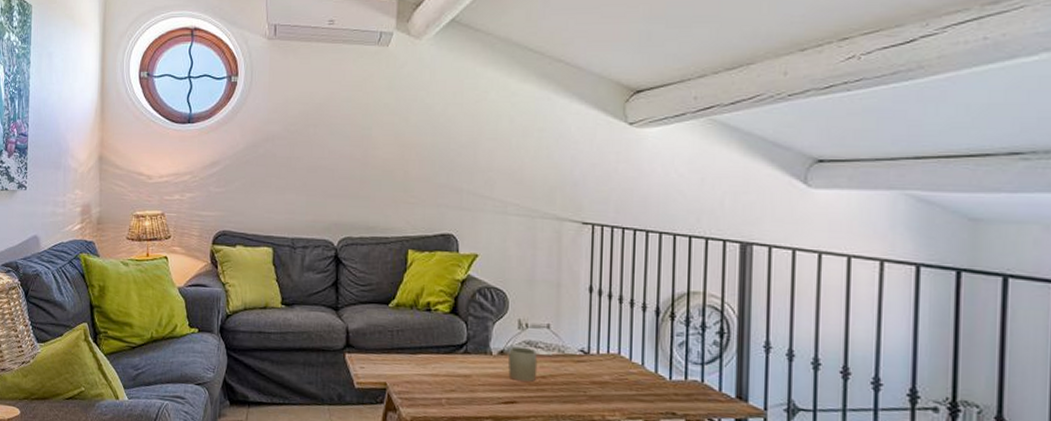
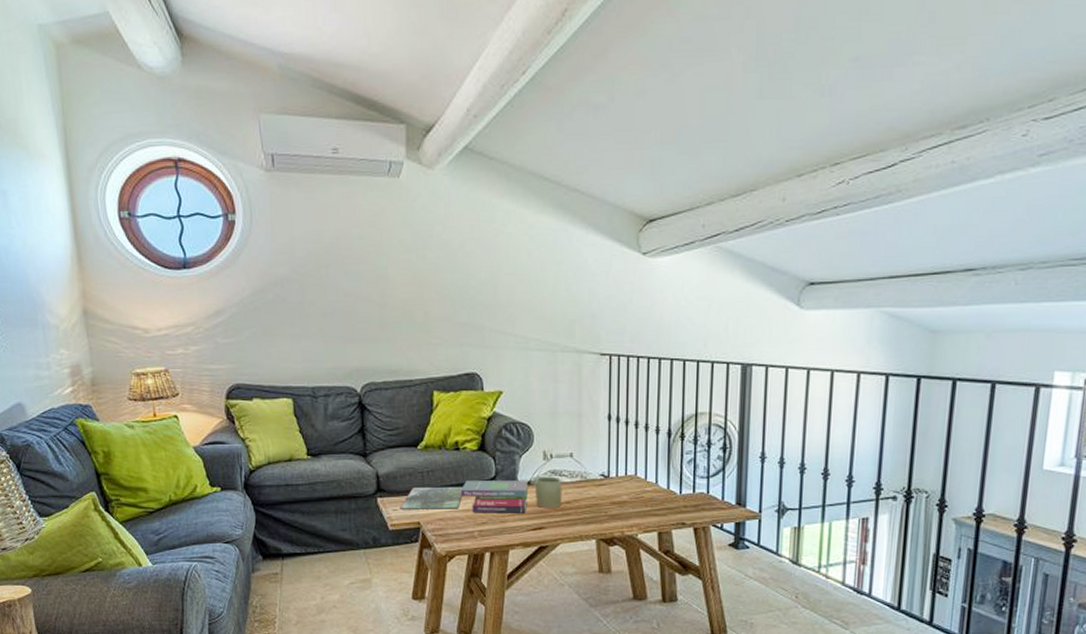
magazine: none [367,346,433,373] -> present [400,486,463,509]
books: none [429,344,501,384] -> present [460,481,529,513]

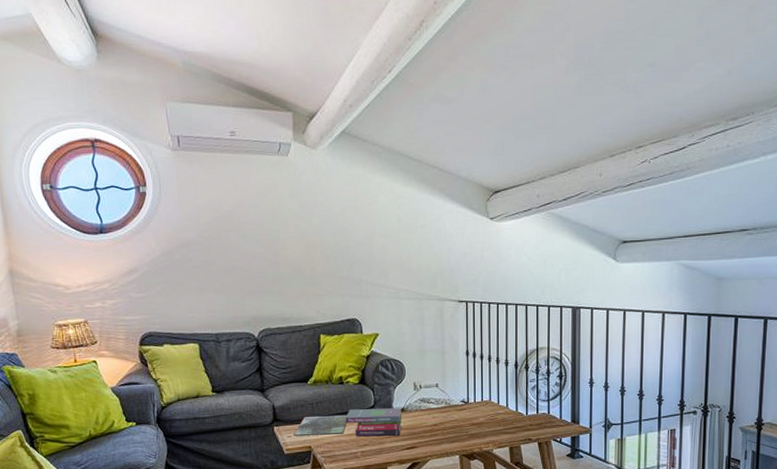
mug: present [536,476,563,509] -> none [408,404,431,431]

